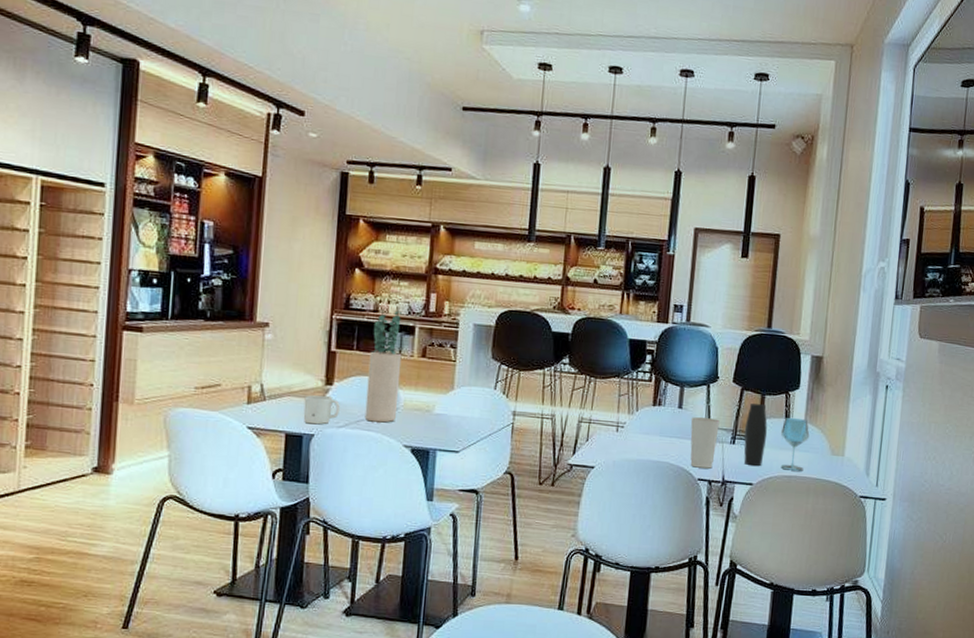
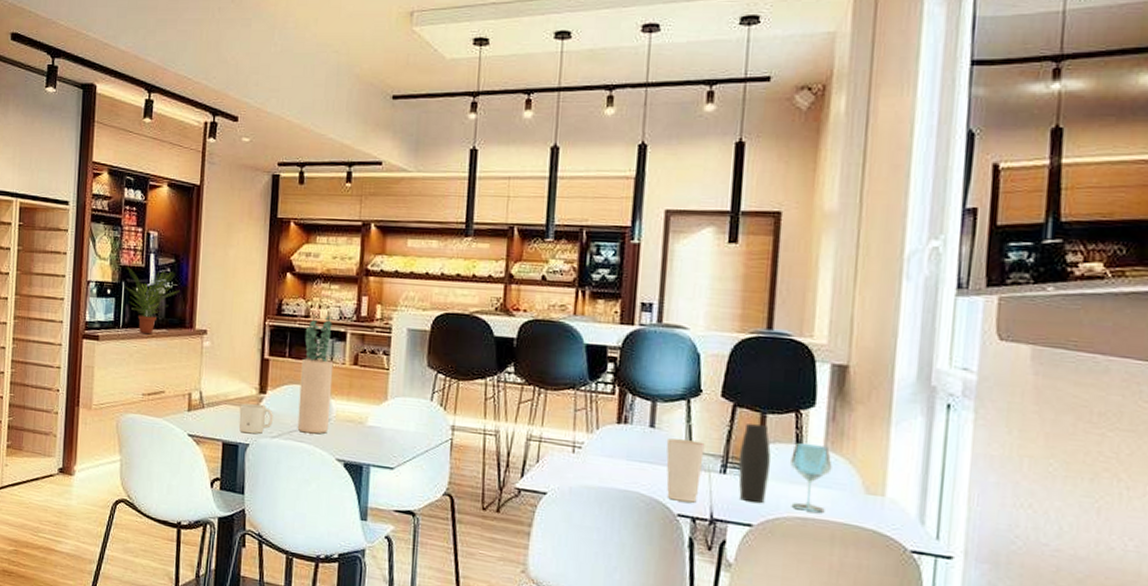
potted plant: none [170,256,237,327] -> present [121,267,179,335]

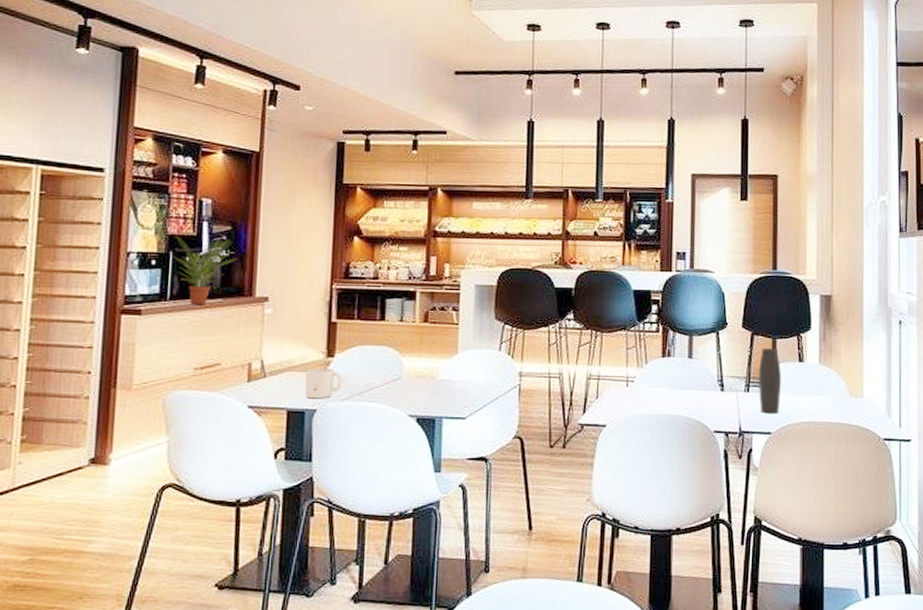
vase: present [297,313,334,435] -> none [367,274,404,393]
cup: present [666,438,705,503] -> none [702,366,732,419]
wine glass: present [789,443,832,513] -> none [795,361,826,416]

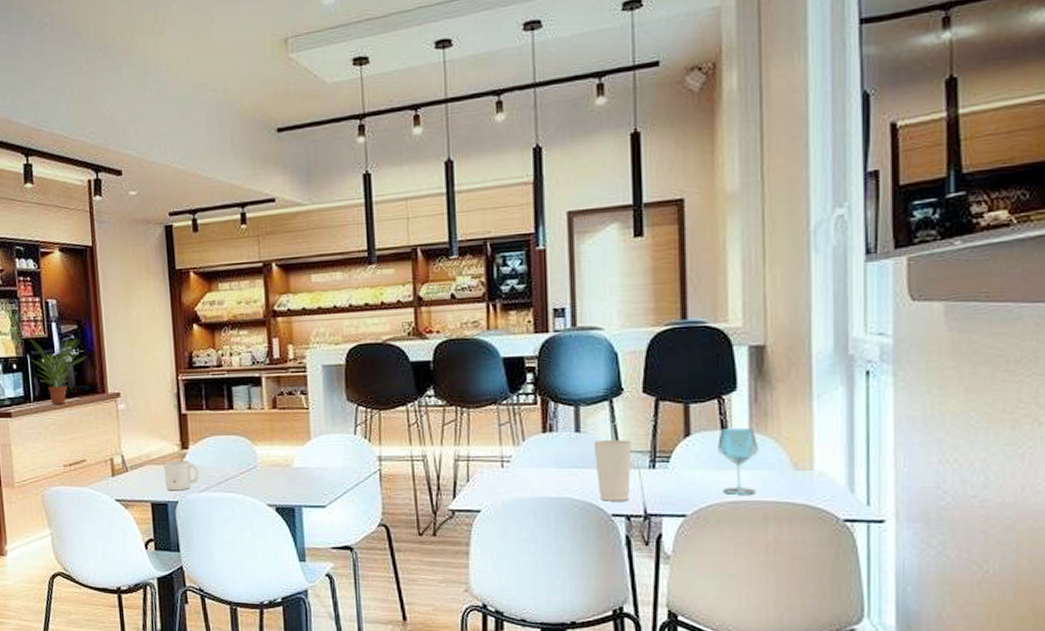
cup: none [702,366,732,419] -> present [593,440,632,501]
vase: present [758,348,782,413] -> none [666,416,699,492]
wine glass: none [795,361,826,416] -> present [716,428,759,495]

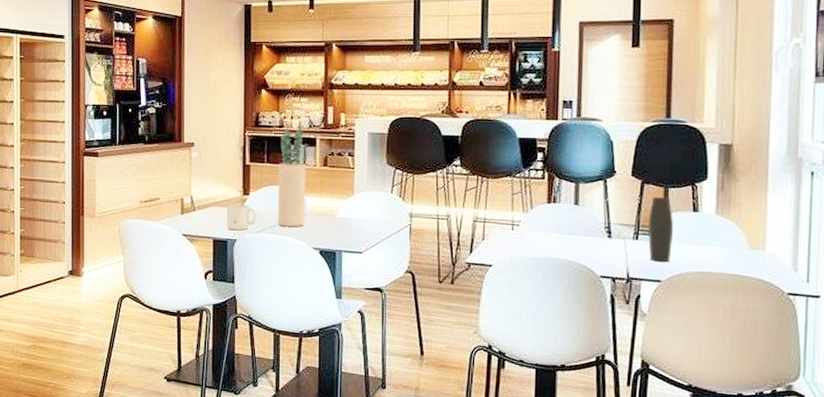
potted plant: present [27,338,86,405] -> none [116,91,167,149]
vase: none [219,359,256,483] -> present [277,122,306,228]
cup: present [593,440,632,501] -> none [588,213,620,265]
vase: none [666,416,699,492] -> present [647,197,674,262]
wine glass: present [716,428,759,495] -> none [688,211,723,267]

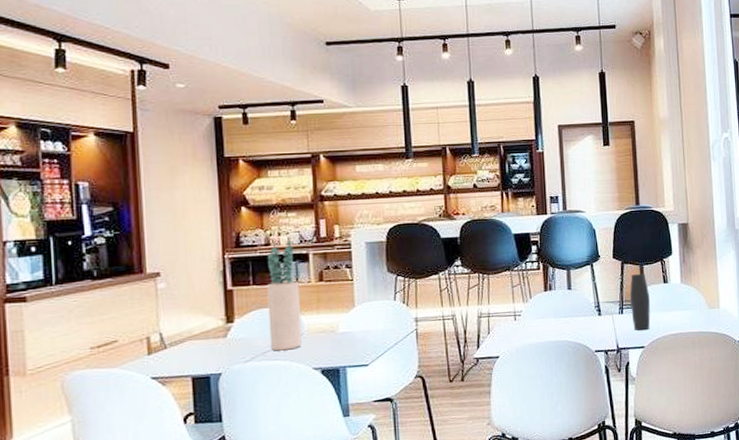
mug: present [226,205,256,231] -> none [207,334,244,364]

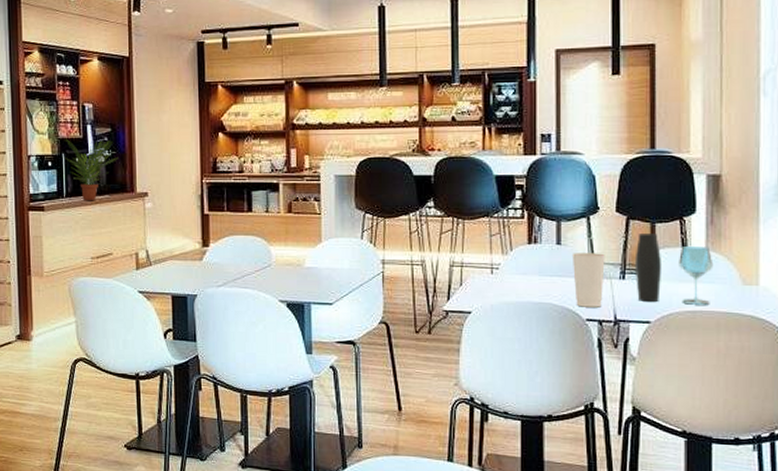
potted plant: none [49,220,122,287] -> present [62,139,117,201]
vase: present [267,238,303,352] -> none [239,167,270,279]
cup: none [580,293,607,341] -> present [572,253,605,307]
wine glass: none [661,281,687,329] -> present [677,247,714,305]

